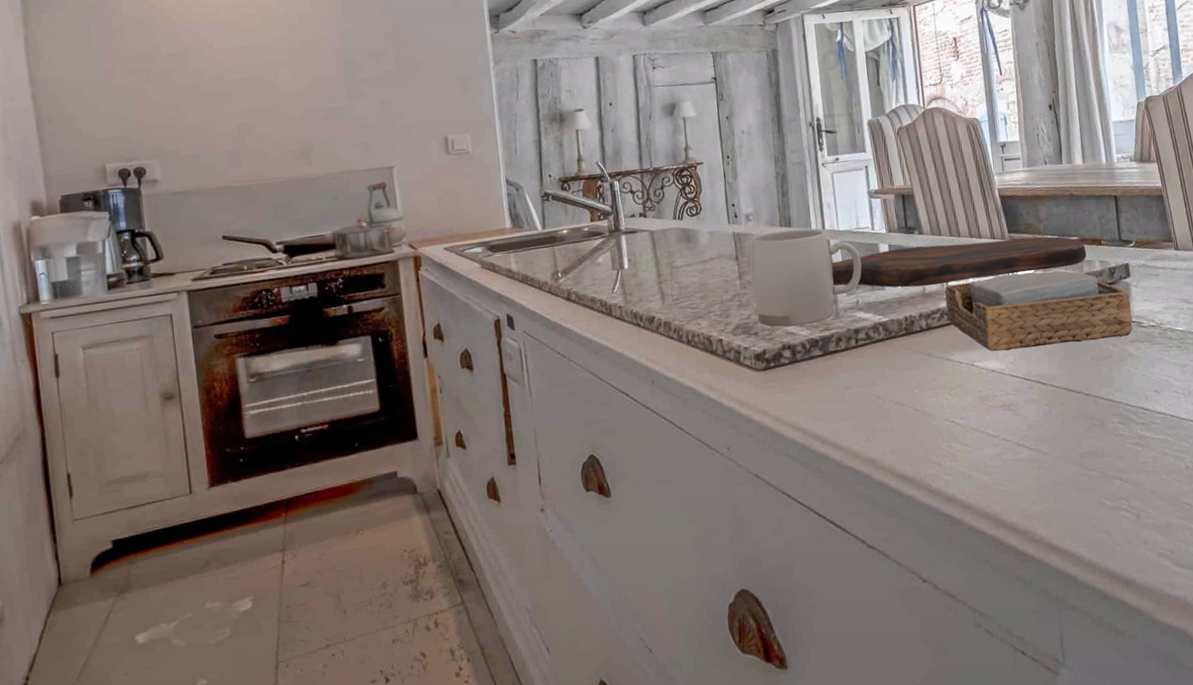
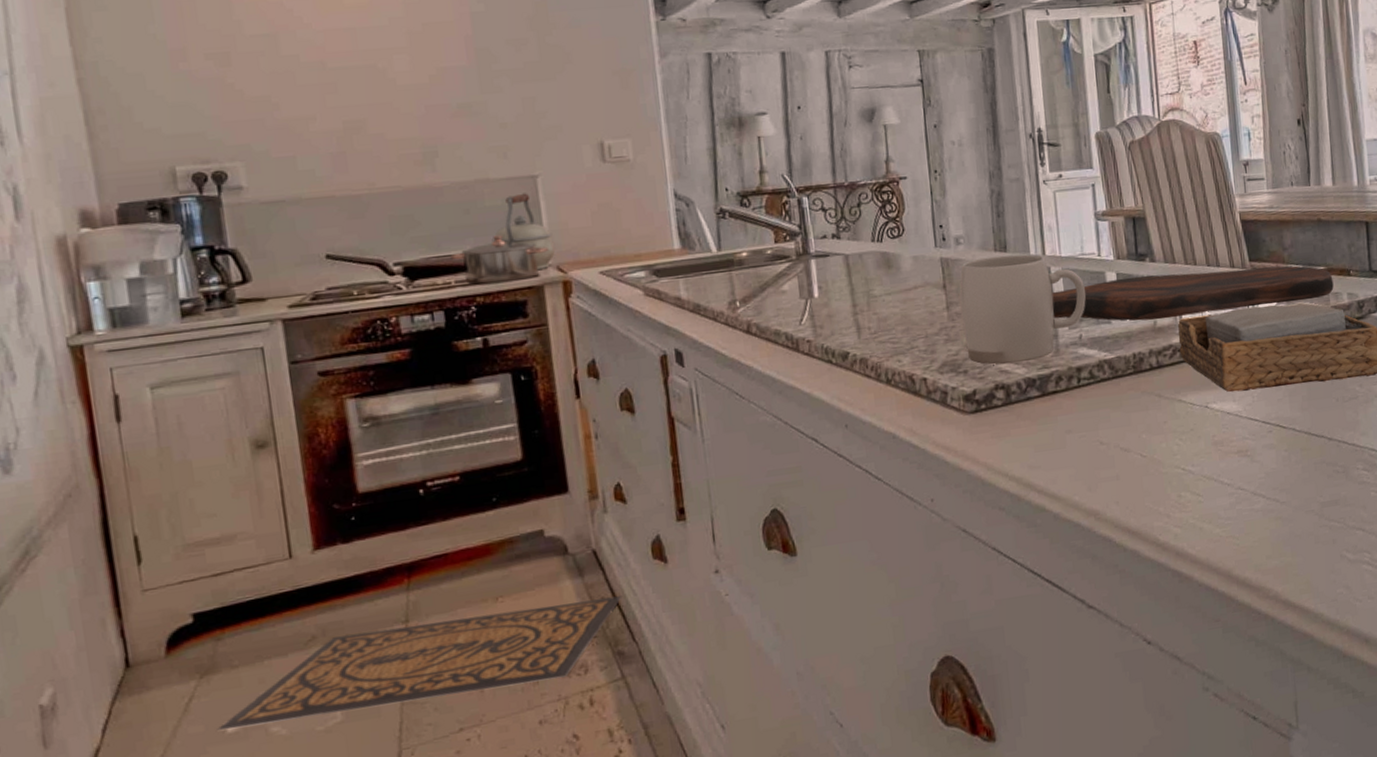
doormat: none [130,530,463,641] -> present [217,596,622,730]

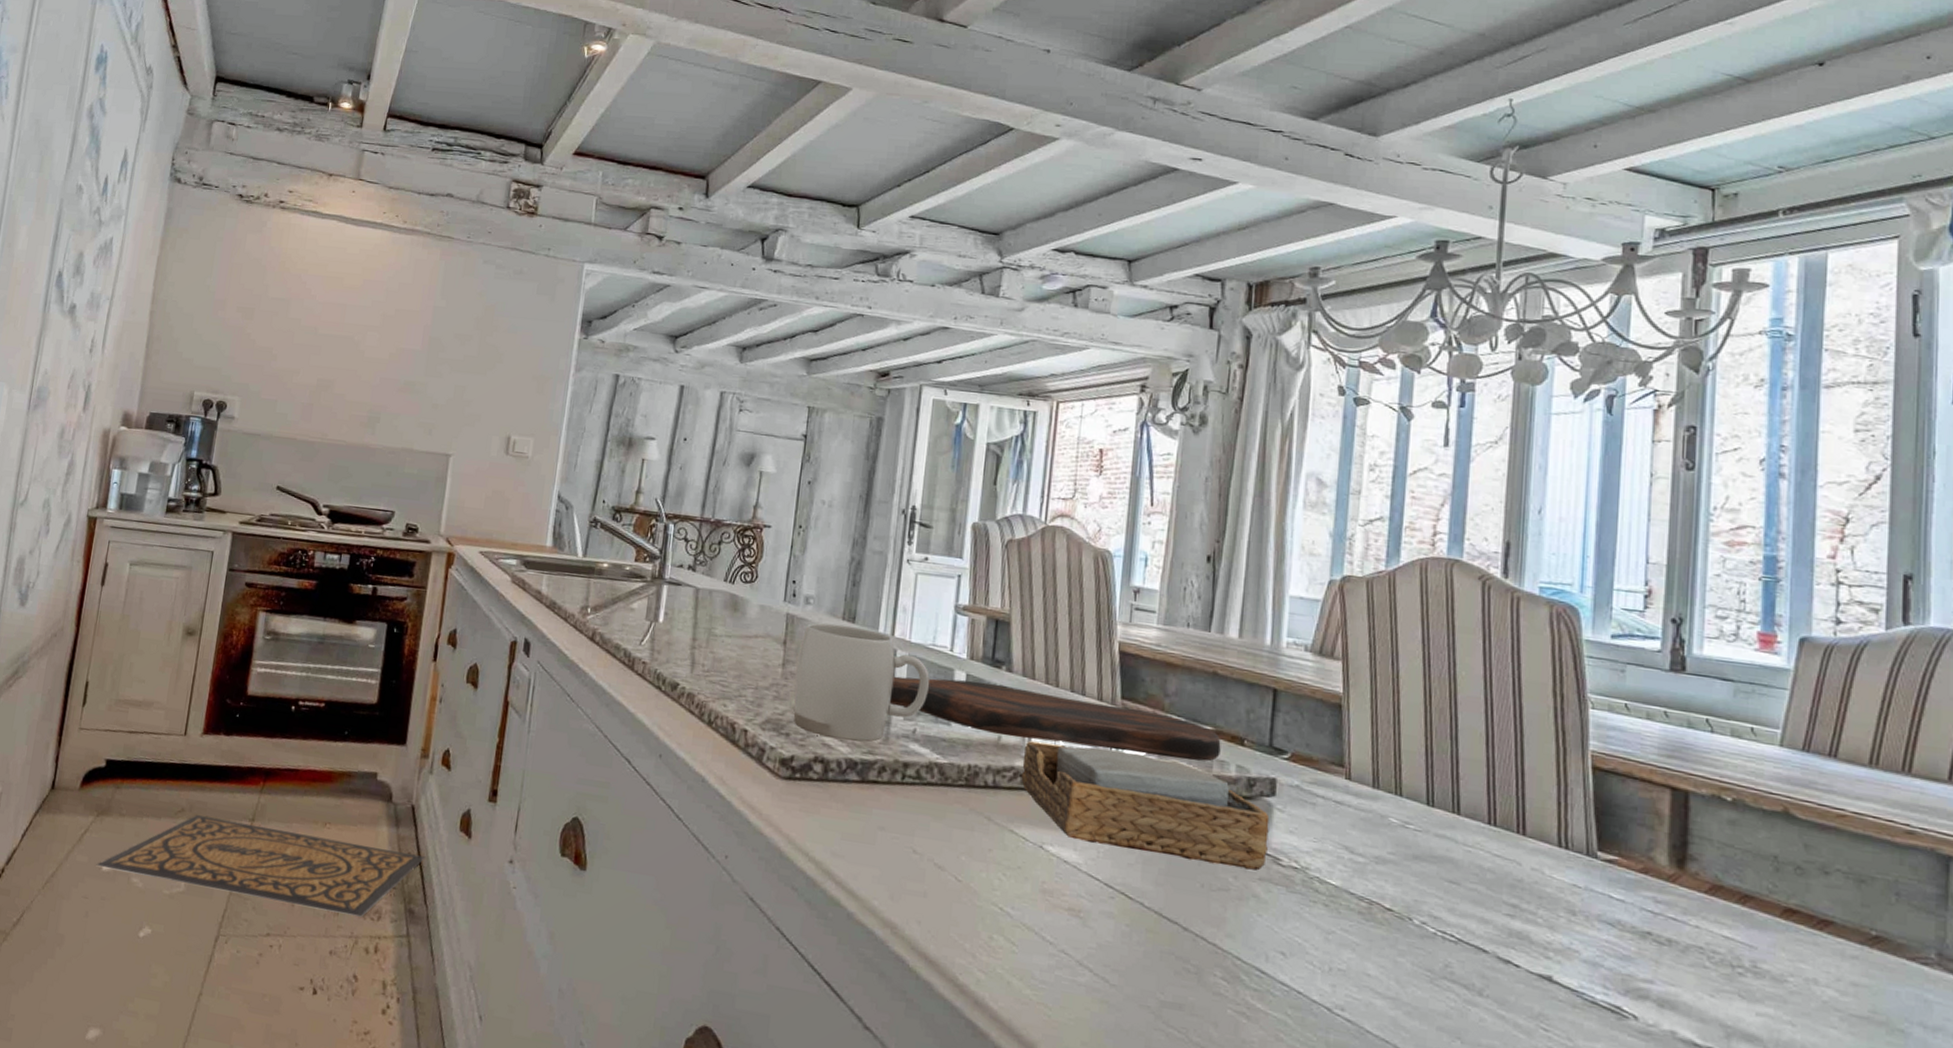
cooking pot: present [450,235,548,286] -> none [366,499,444,544]
kettle: present [491,193,556,271] -> none [401,467,450,538]

